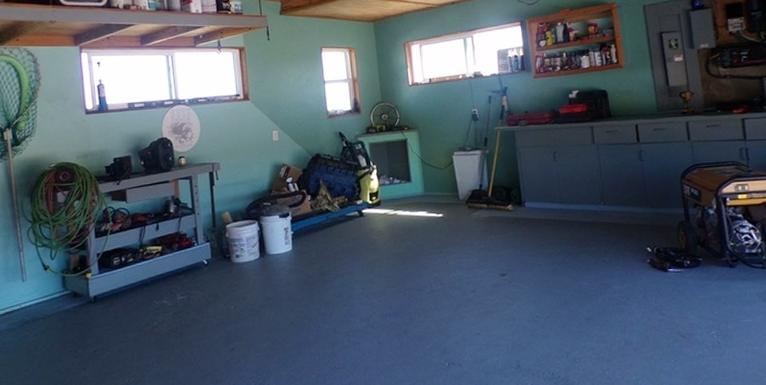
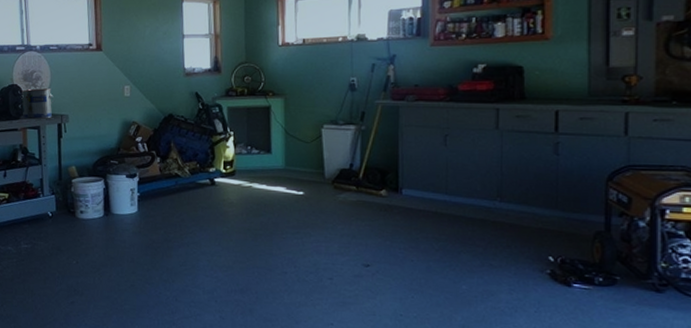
paint can: none [170,139,205,171] -> present [20,88,55,120]

